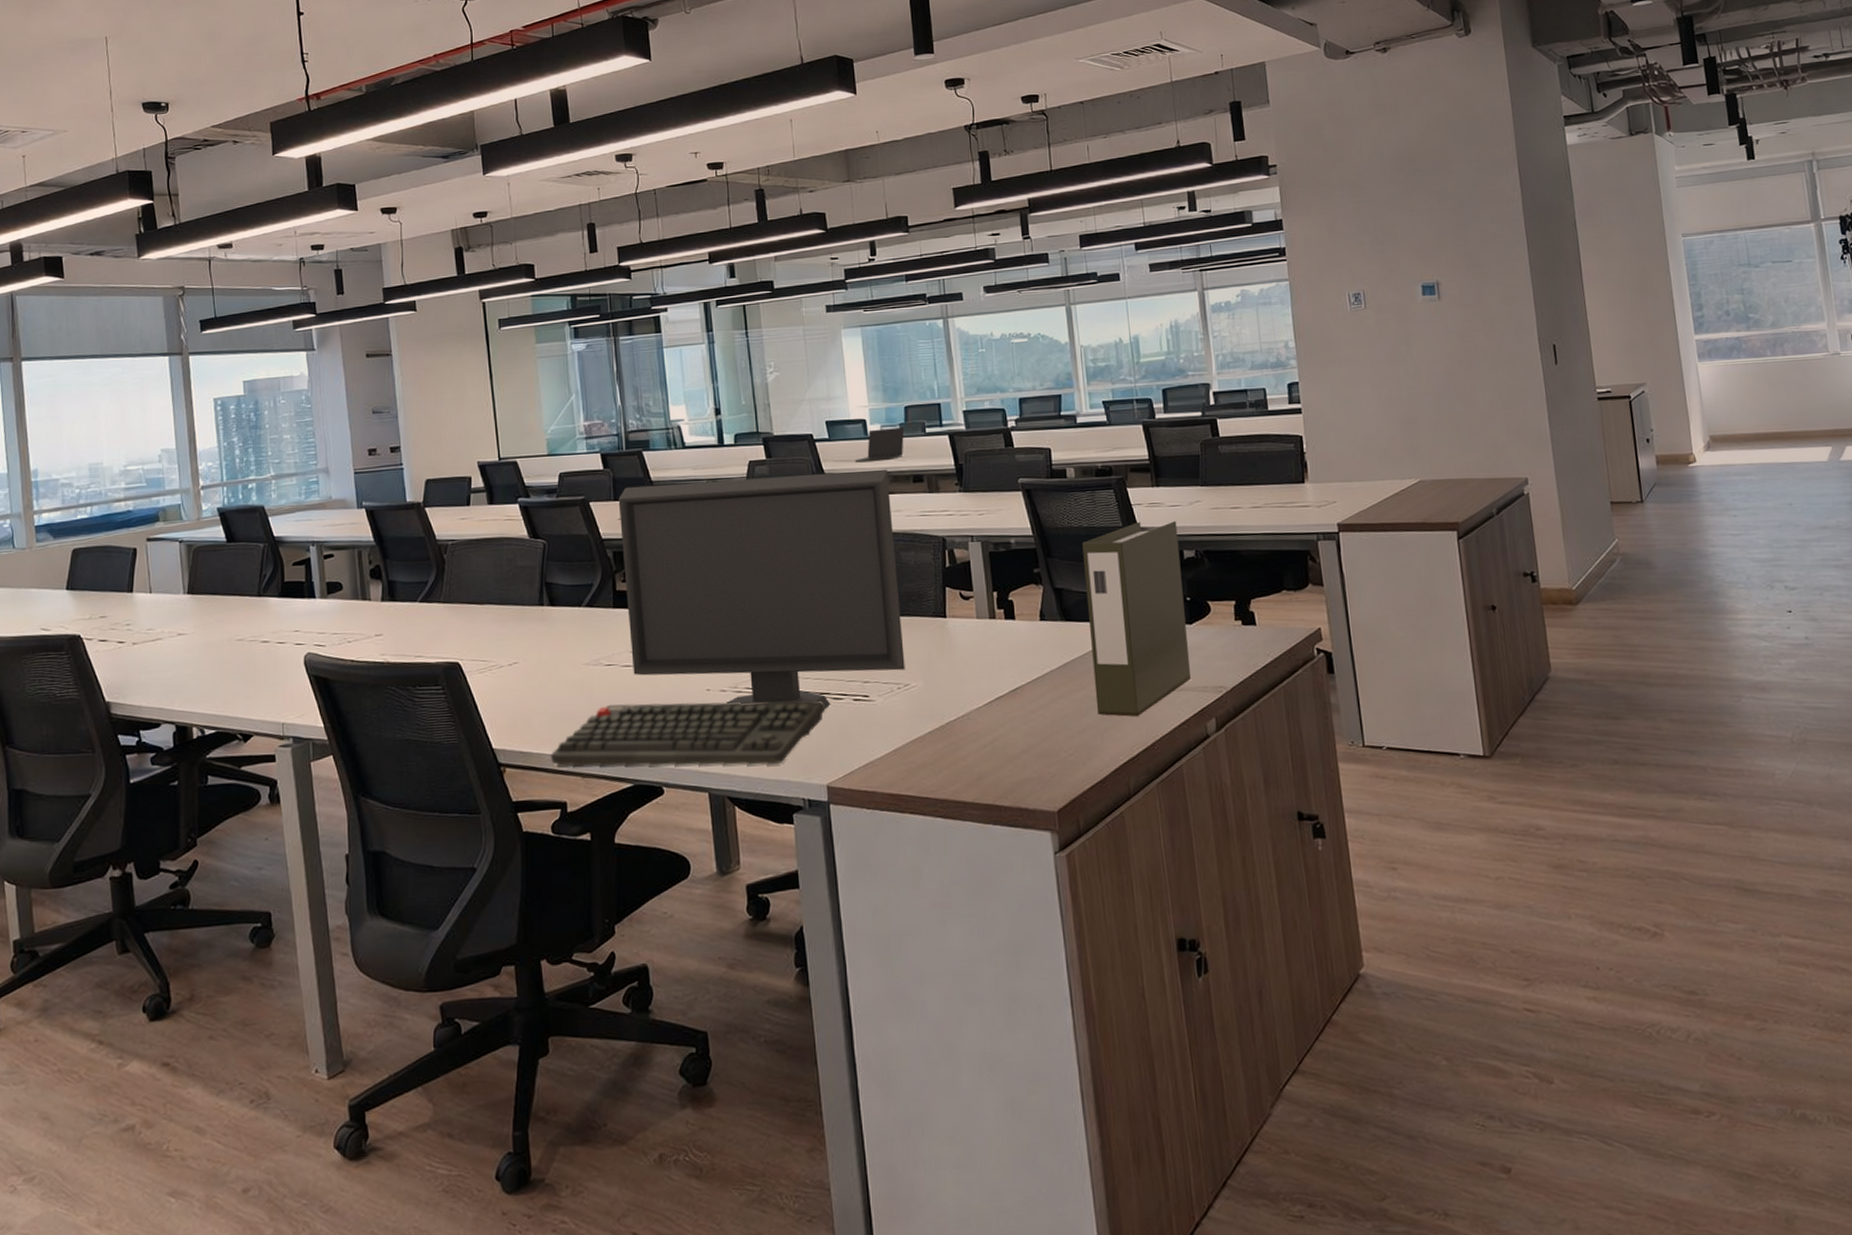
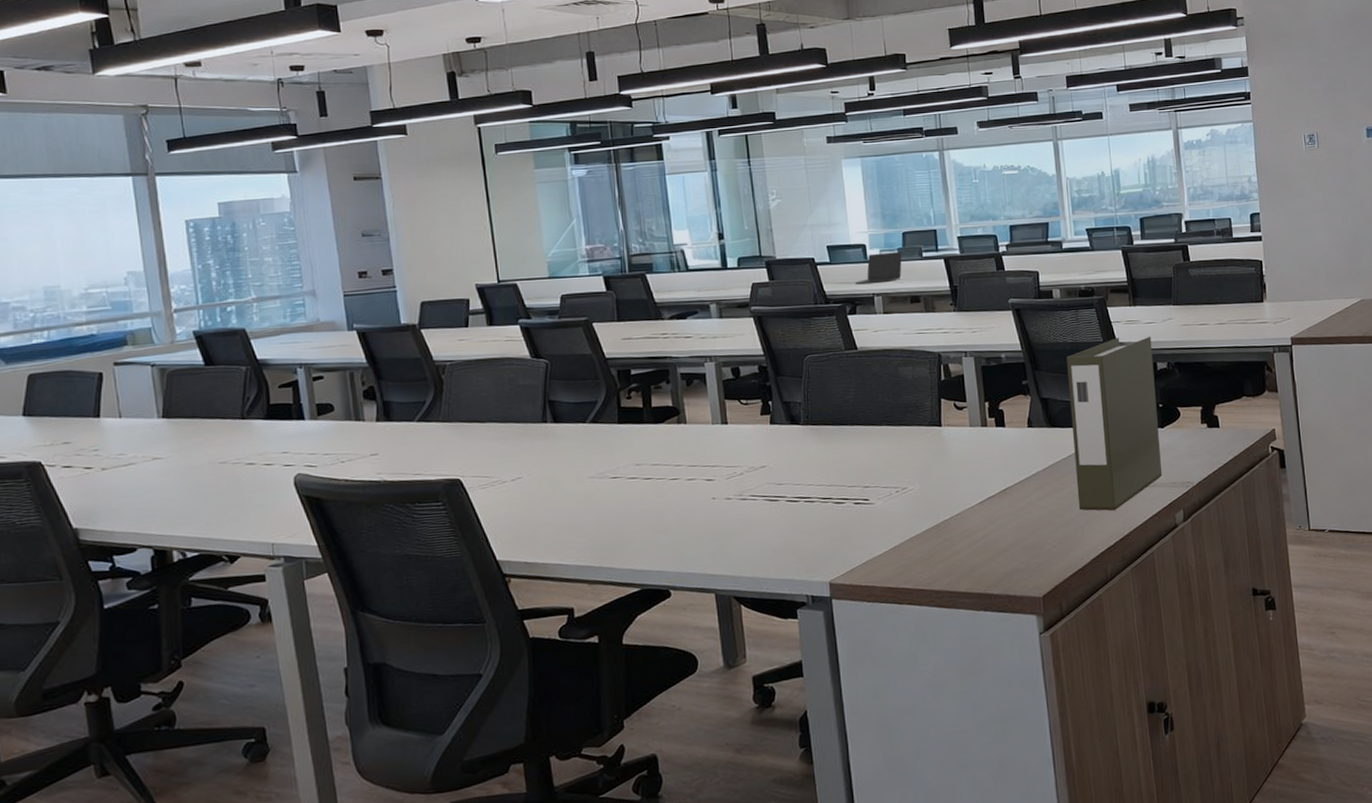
computer keyboard: present [550,701,825,767] -> none [556,505,827,575]
monitor: present [618,469,905,708] -> none [622,290,903,512]

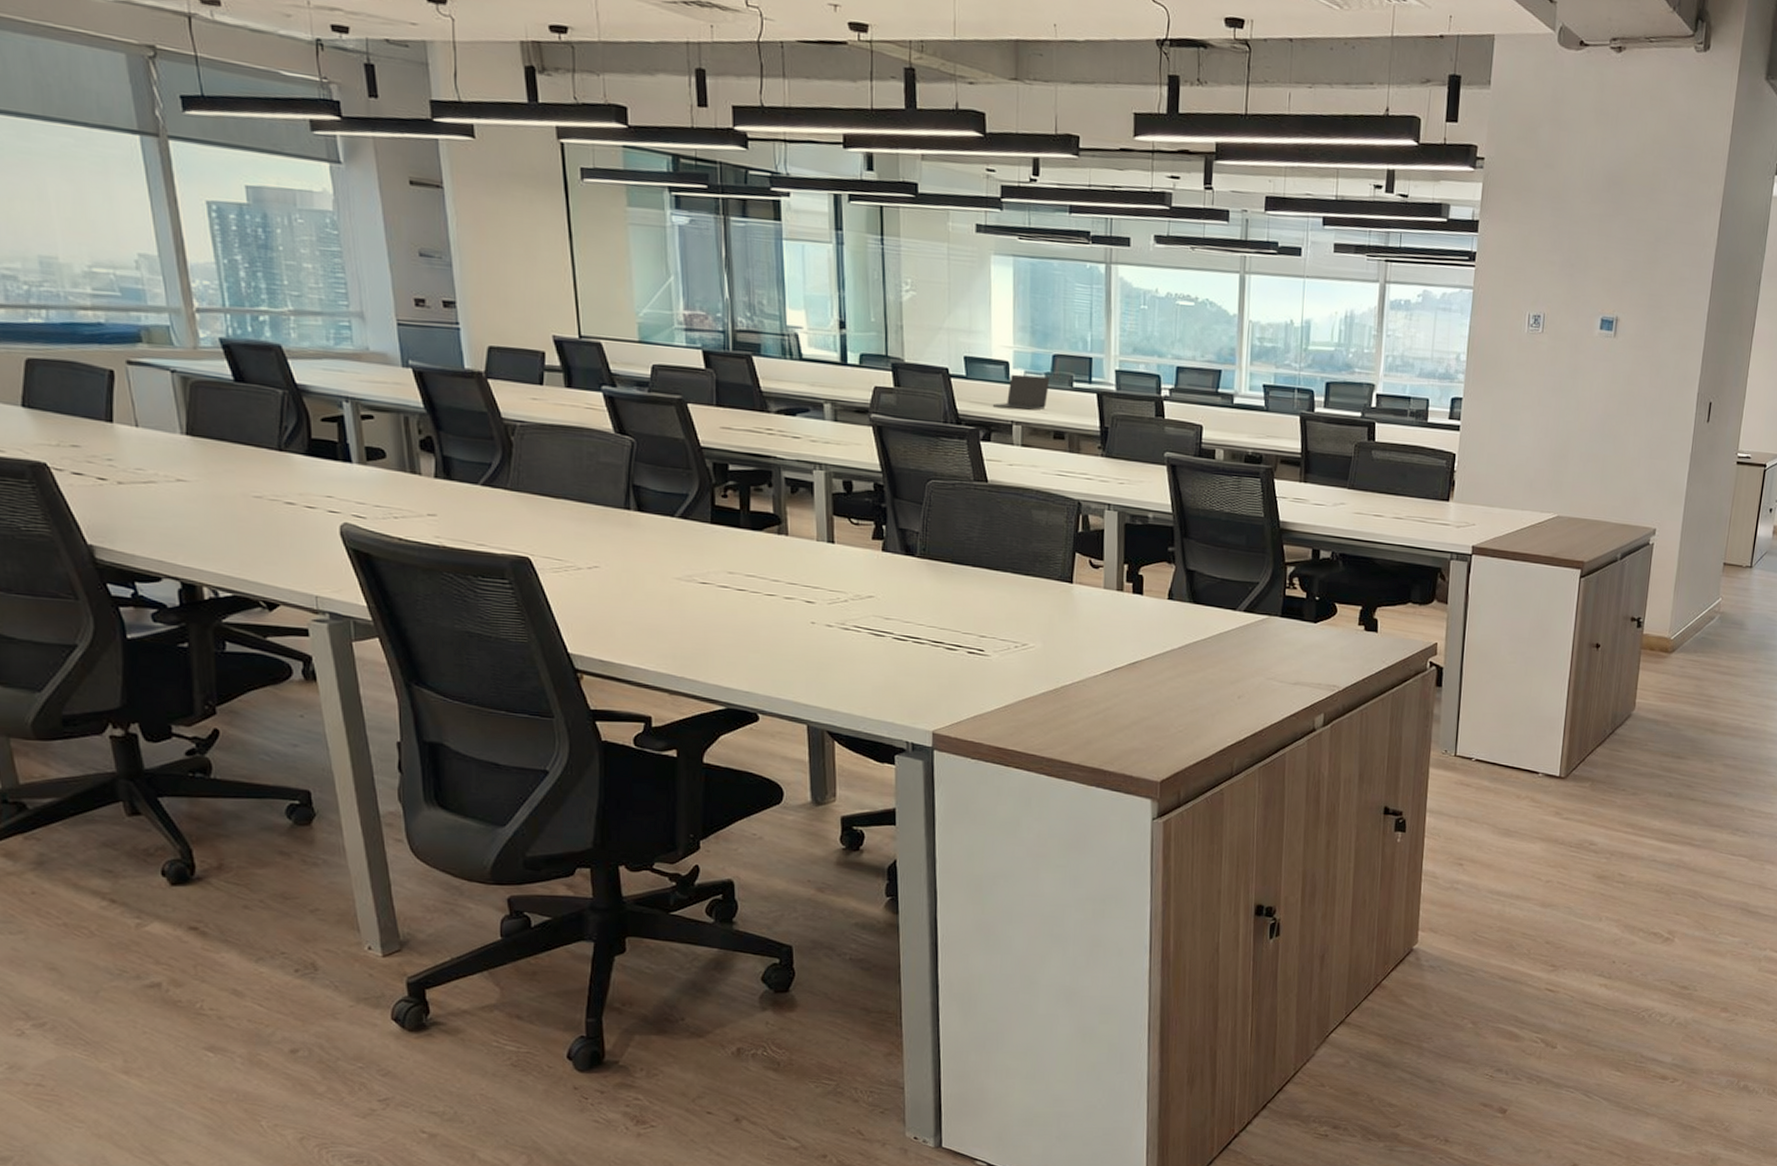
binder: present [1067,337,1163,511] -> none [1211,515,1318,704]

